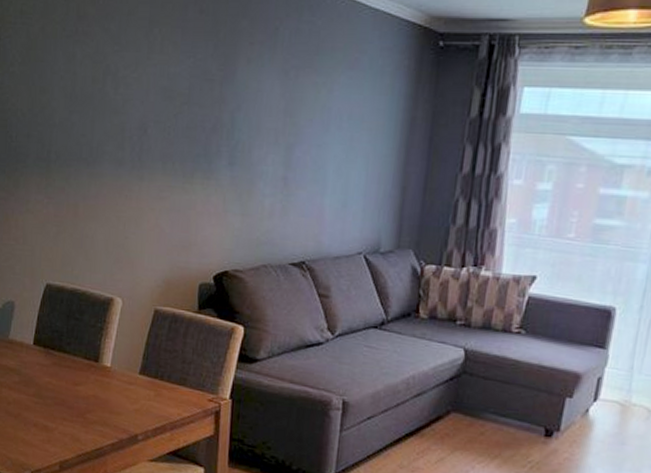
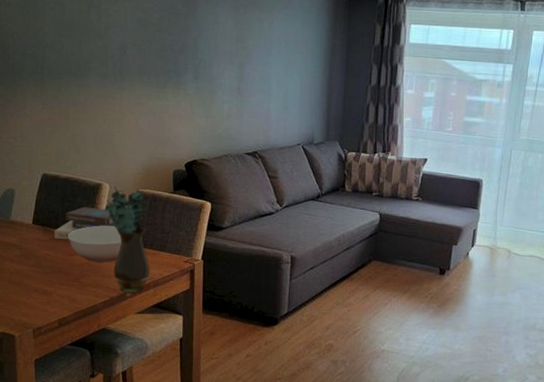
books: none [57,326,127,367] -> present [54,206,115,240]
bowl: none [73,349,134,396] -> present [68,225,121,263]
vase: none [115,301,167,436] -> present [104,186,150,293]

